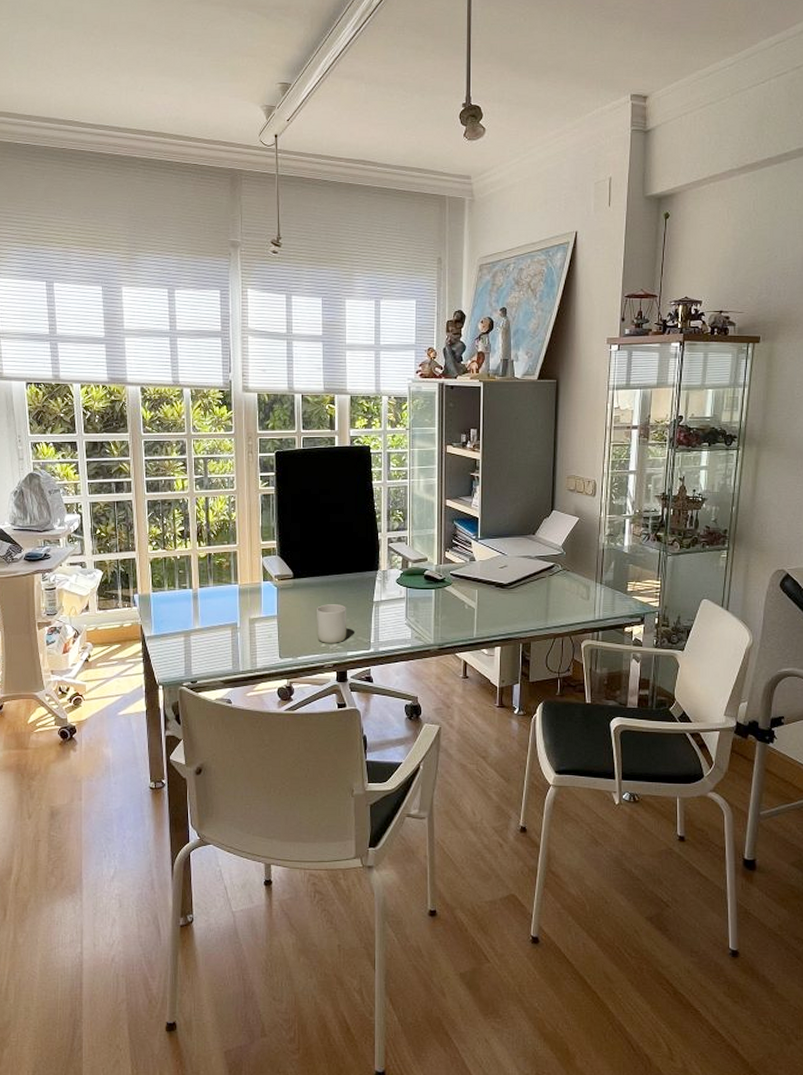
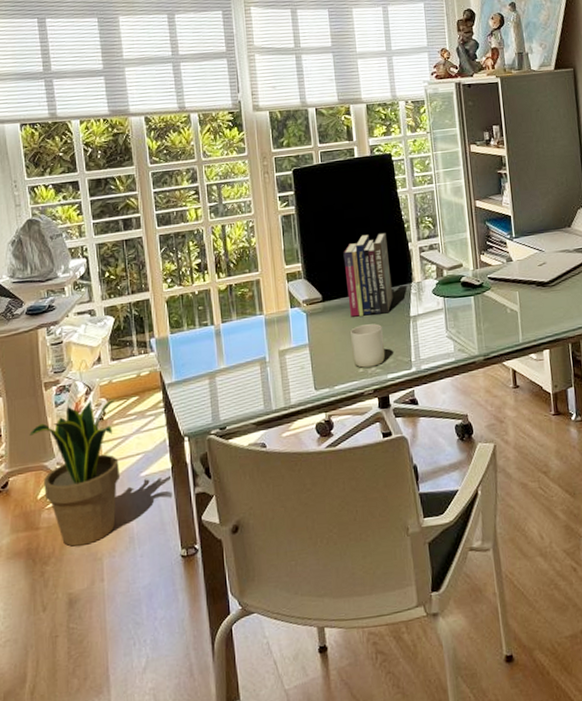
potted plant: none [23,643,101,768] -> present [29,399,121,547]
books: none [316,521,359,596] -> present [343,232,393,317]

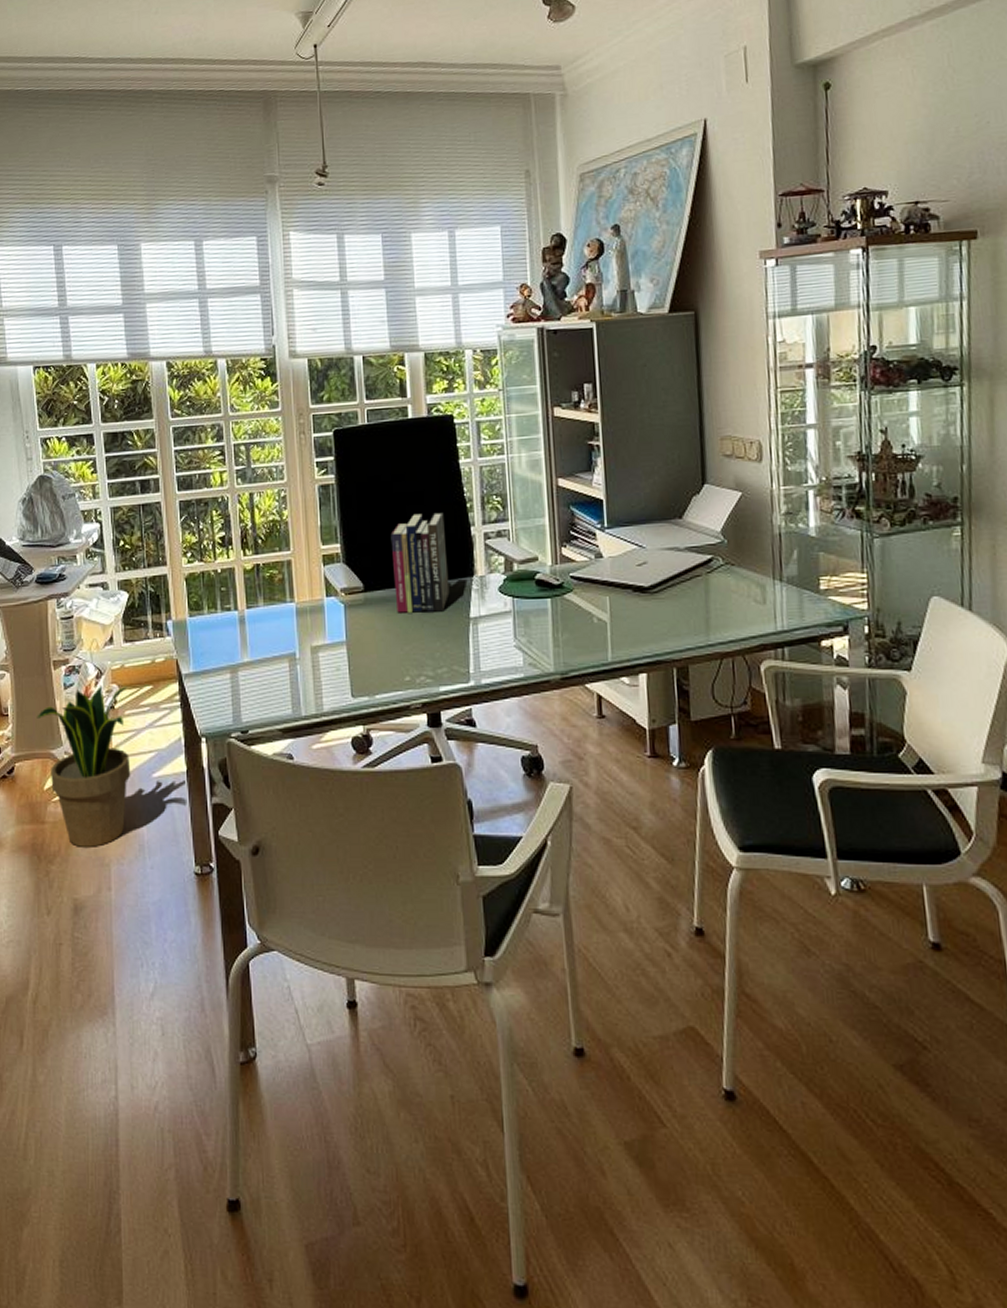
mug: present [349,323,386,368] -> none [395,623,438,676]

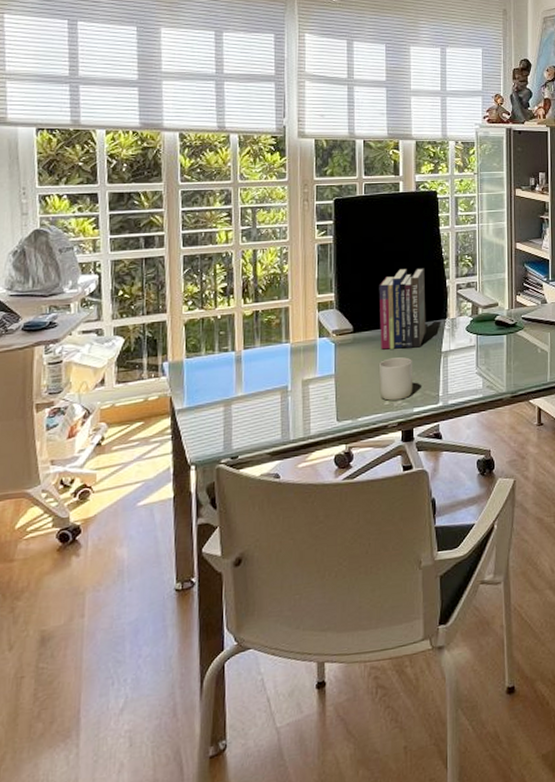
potted plant: present [37,686,131,847] -> none [12,424,117,580]
mug: none [395,623,438,676] -> present [378,357,413,401]

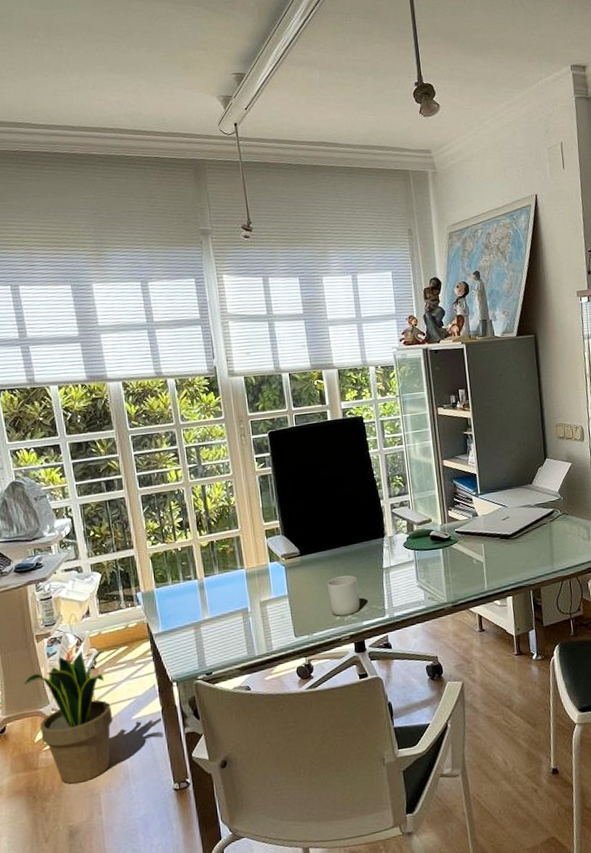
potted plant: none [12,424,117,580] -> present [24,649,114,784]
books: present [379,268,426,350] -> none [318,491,367,570]

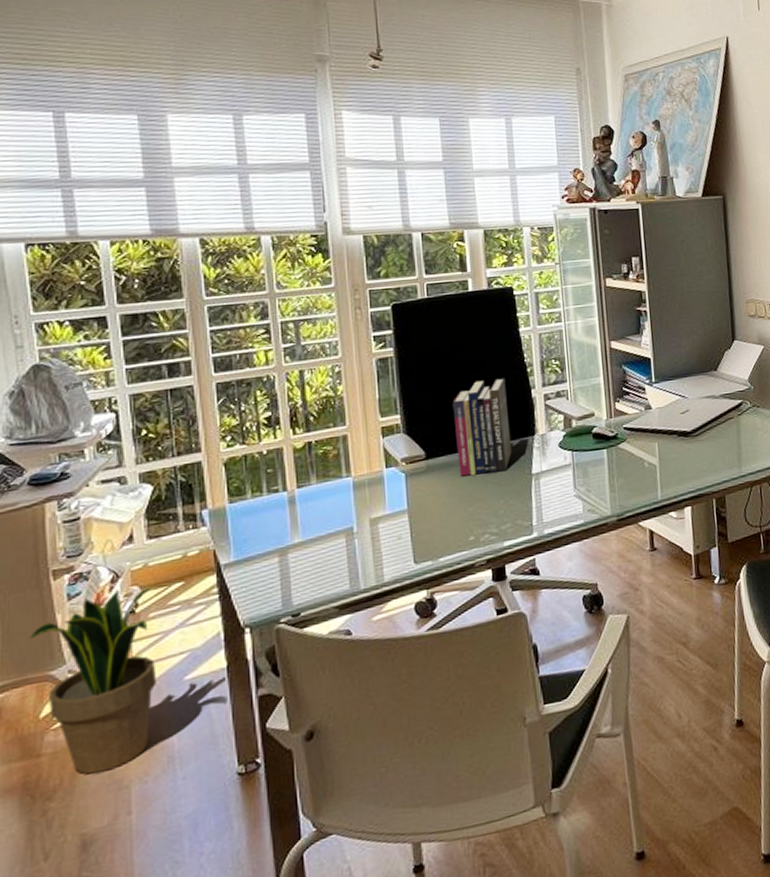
books: none [318,491,367,570] -> present [452,378,512,477]
mug: present [326,575,361,616] -> none [458,483,502,536]

